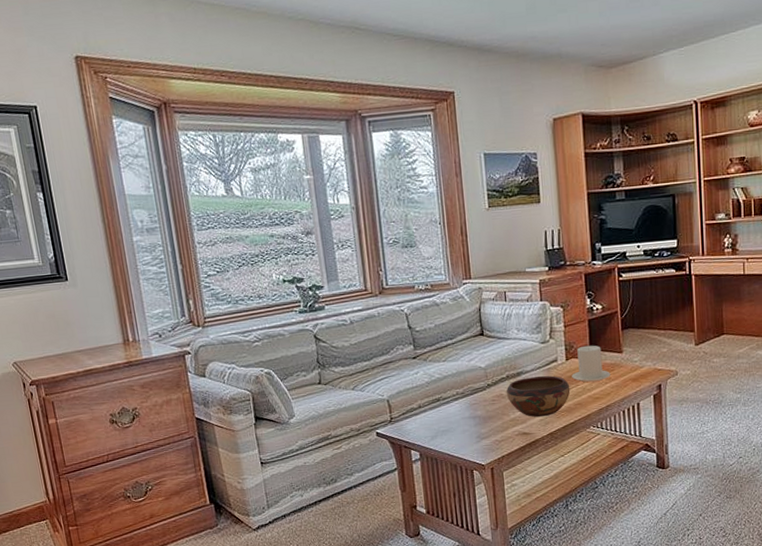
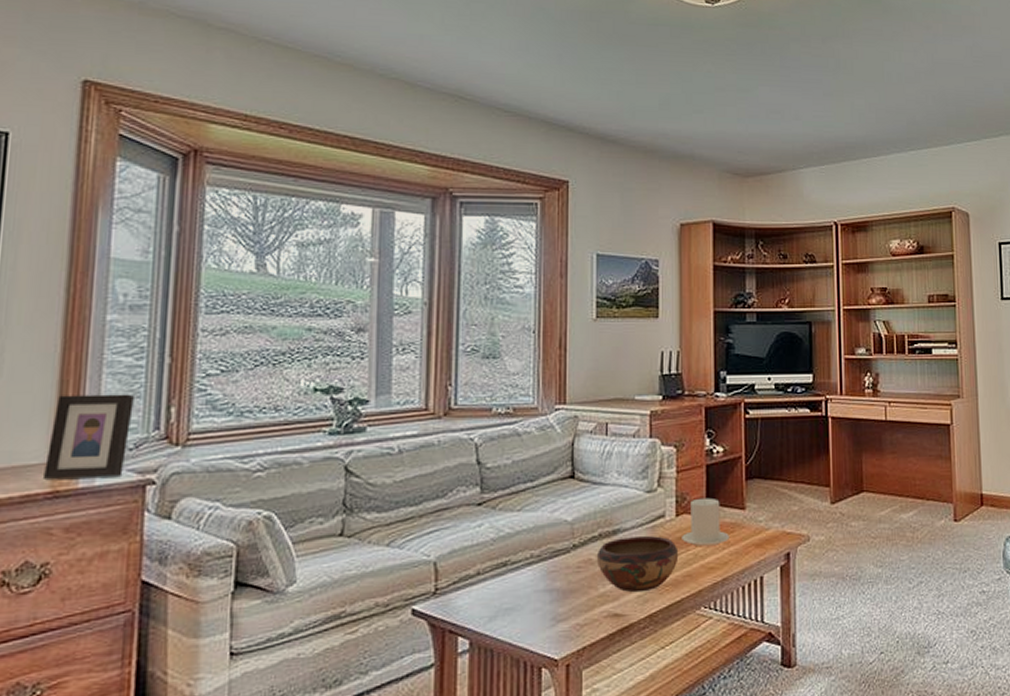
picture frame: none [116,292,169,354] -> present [44,394,134,479]

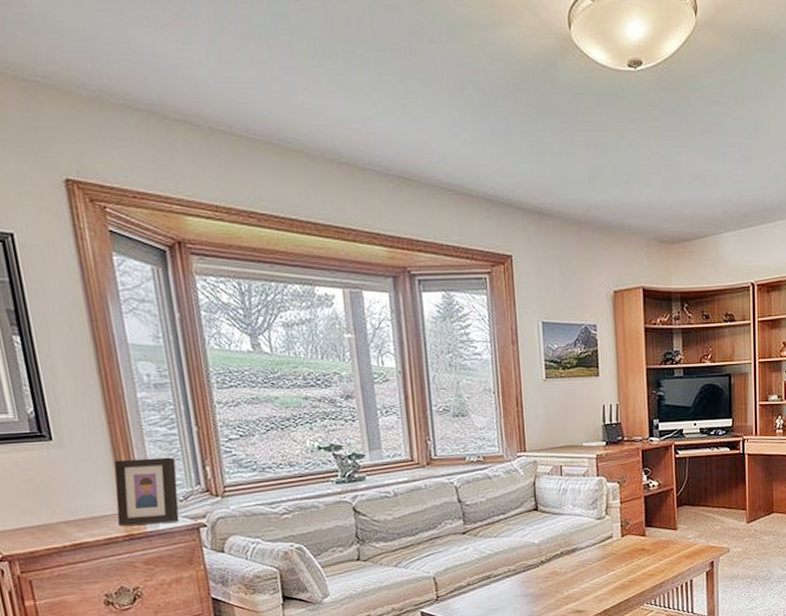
decorative bowl: present [596,535,679,593] -> none [560,552,625,595]
candle: present [682,497,729,547] -> none [627,522,665,560]

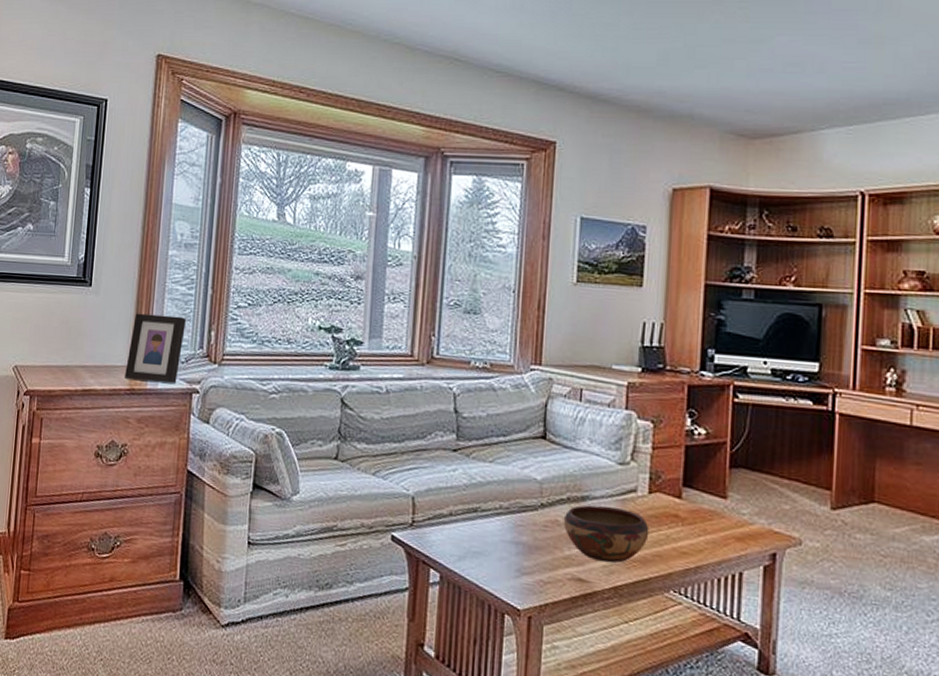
decorative bowl: none [560,552,625,595] -> present [563,505,650,563]

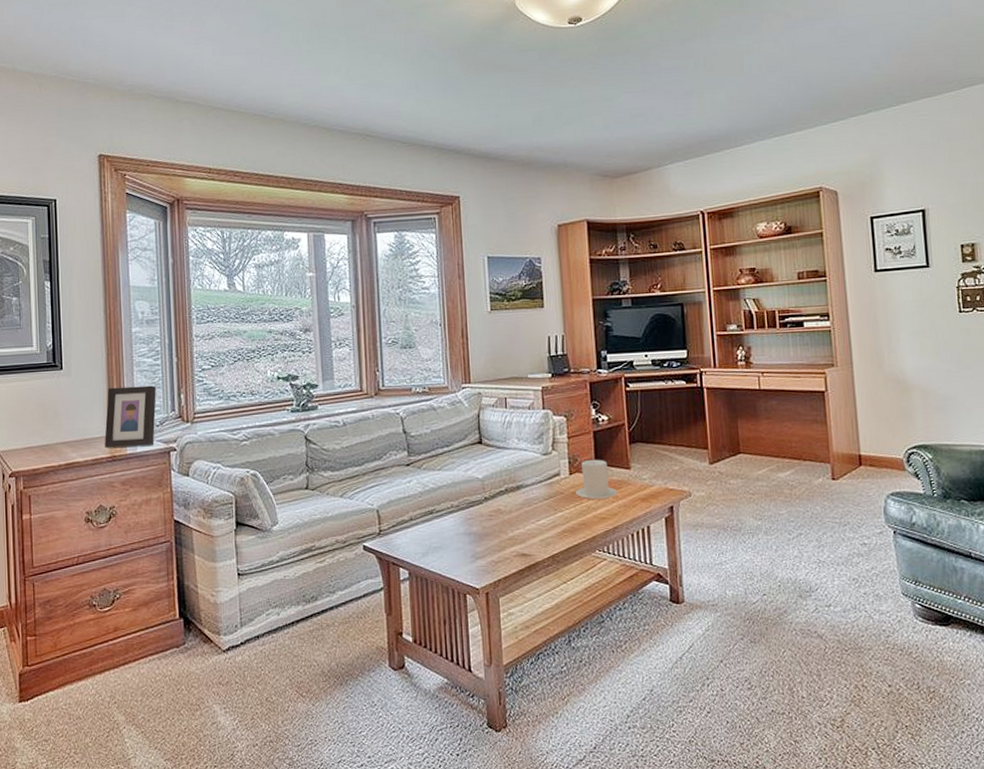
decorative bowl: present [563,505,650,563] -> none [504,490,574,537]
candle: none [653,478,707,531] -> present [575,459,617,501]

